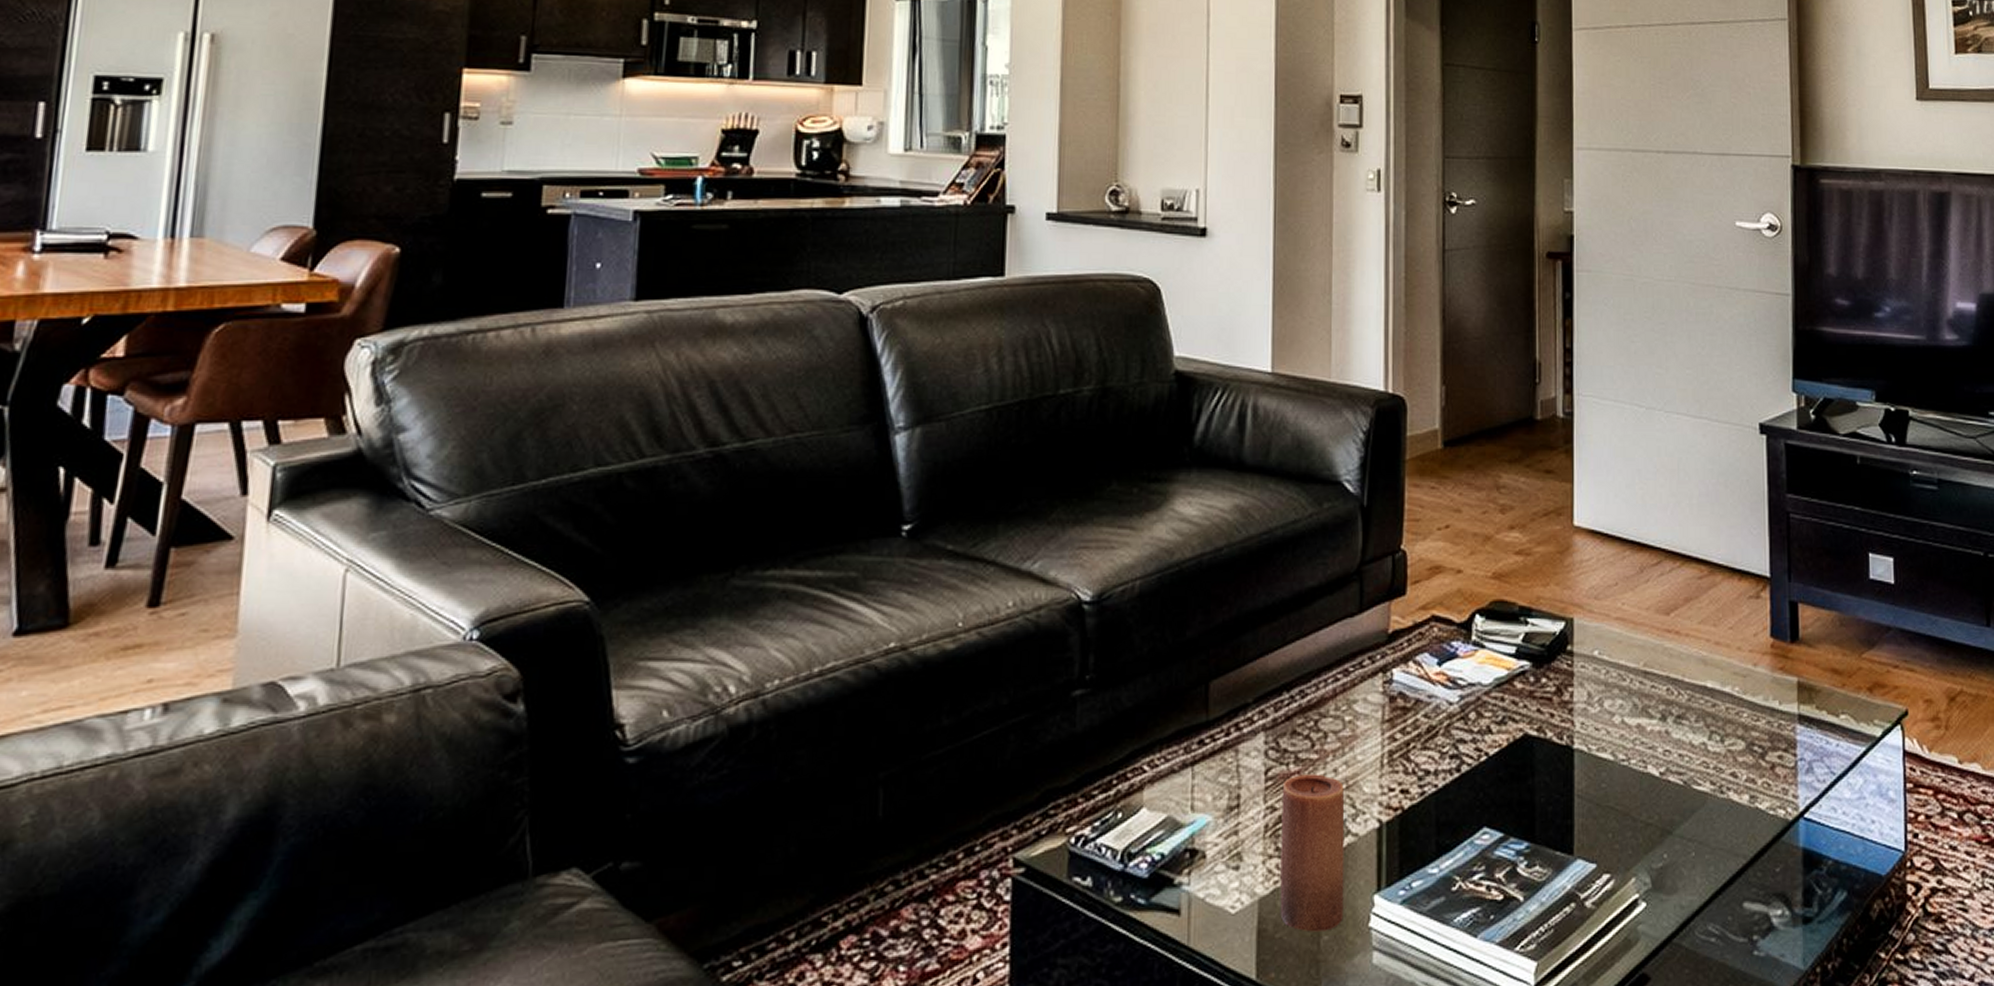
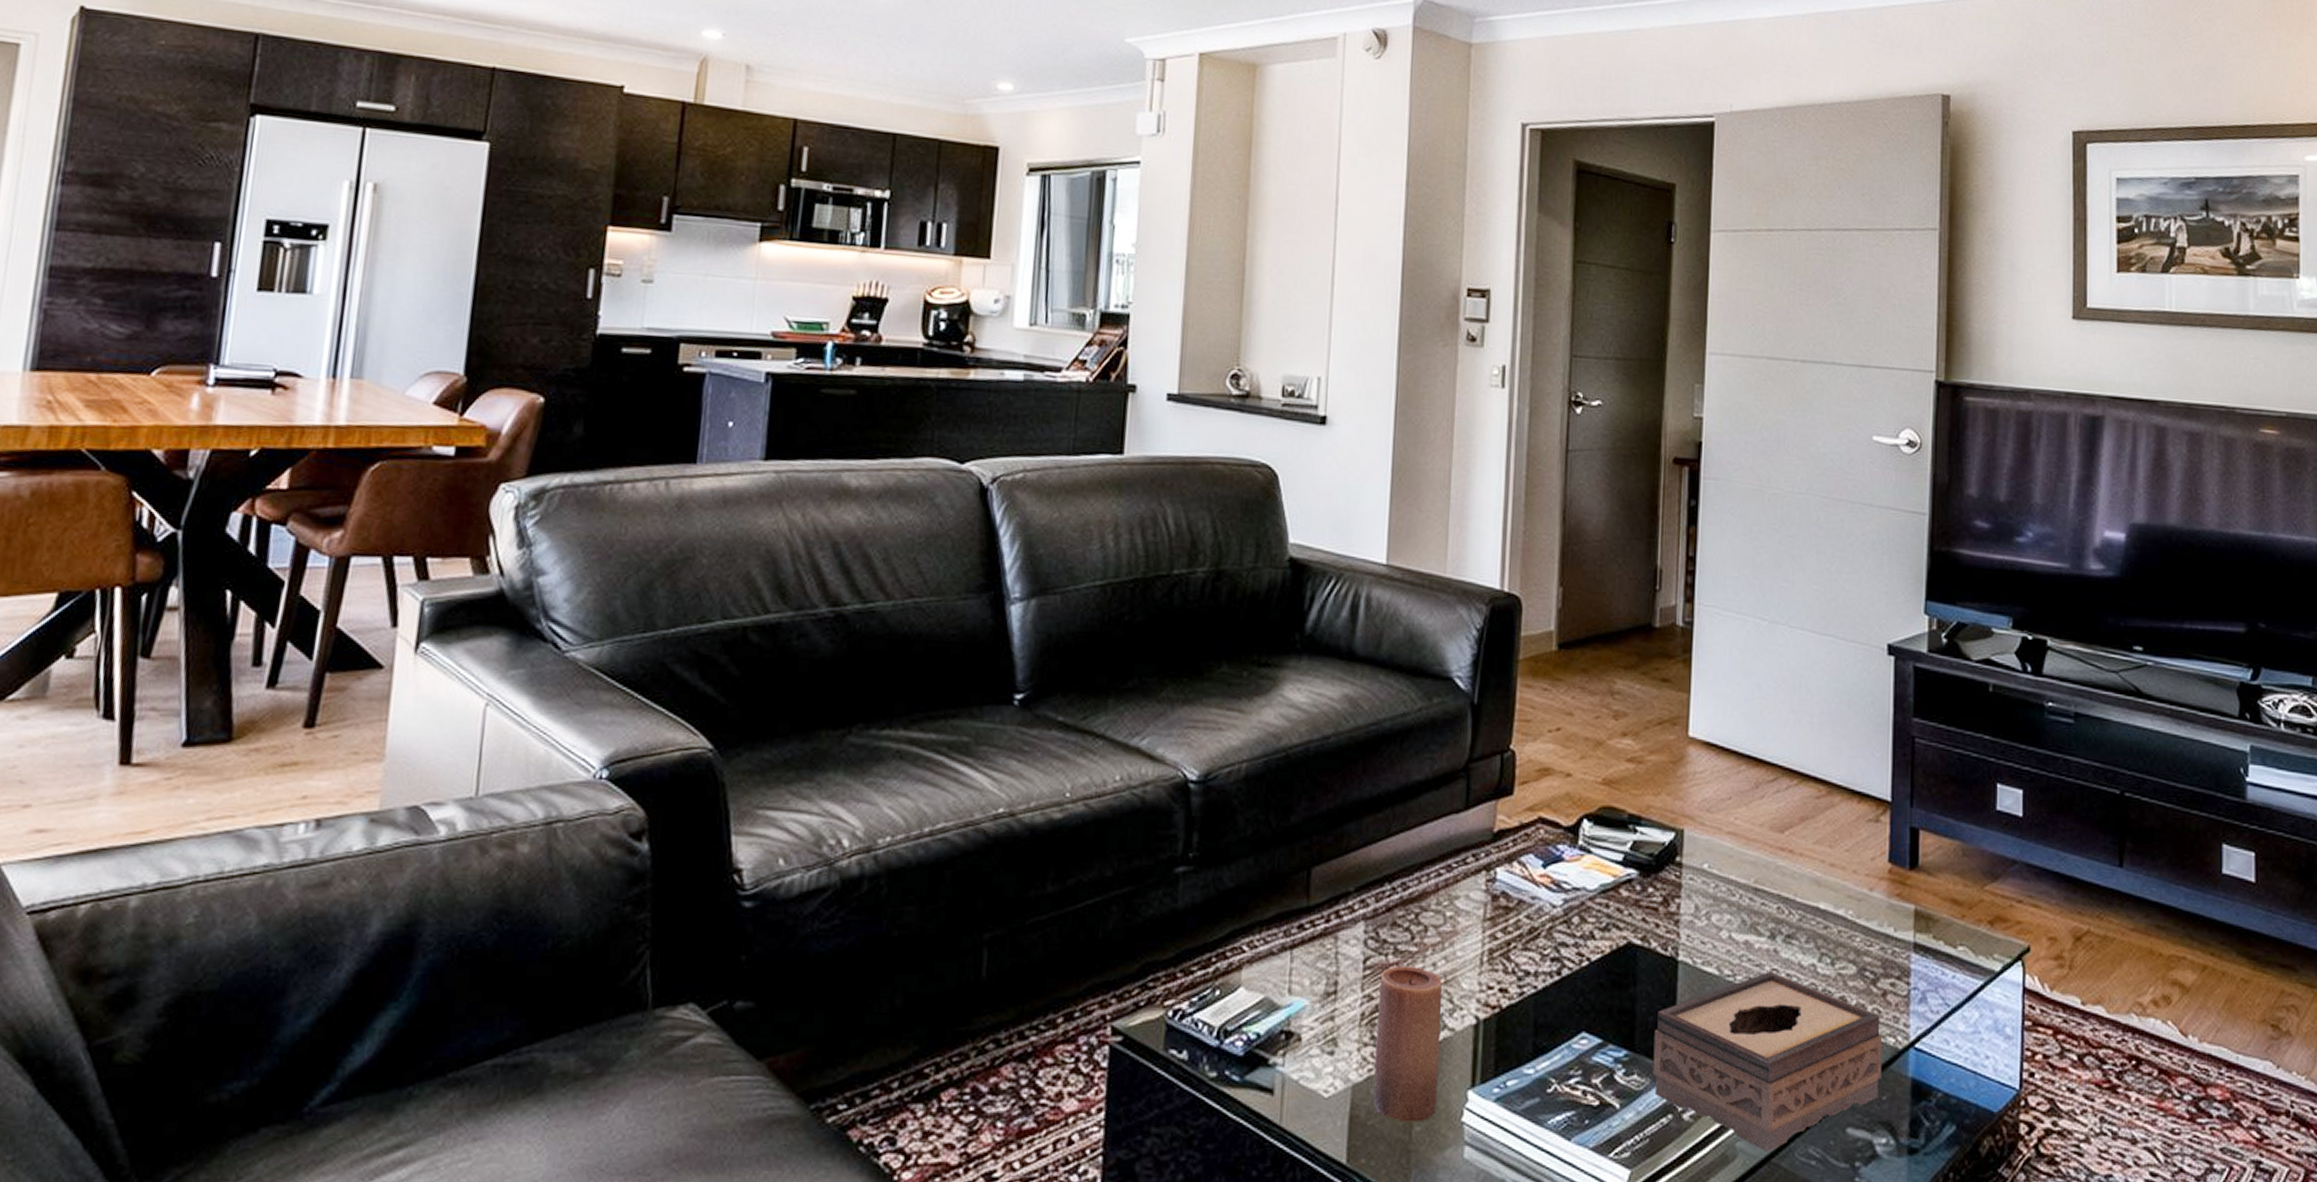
tissue box: none [1554,753,1774,932] -> present [1652,972,1883,1151]

